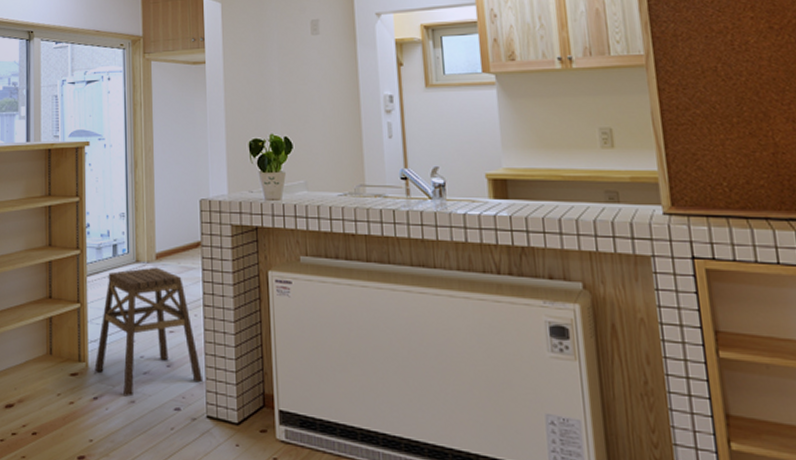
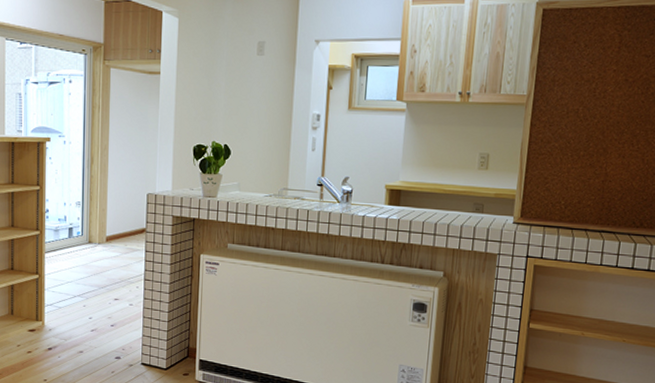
stool: present [94,267,204,397] -> none [50,247,141,348]

